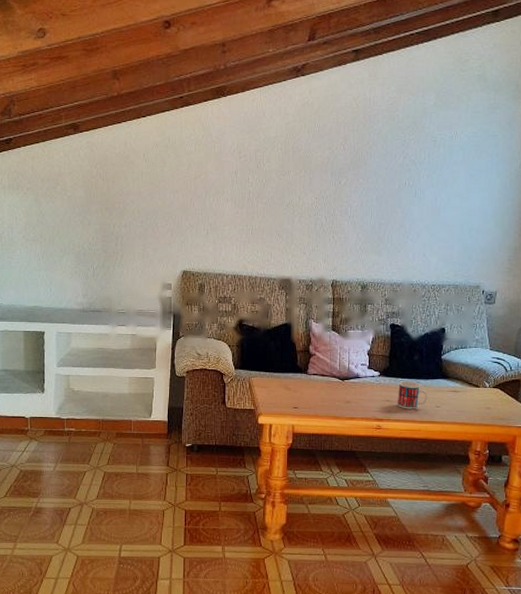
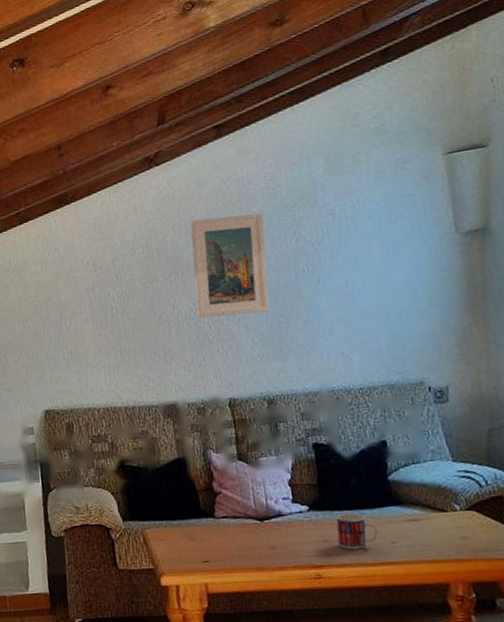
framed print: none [317,128,381,214] -> present [190,213,270,318]

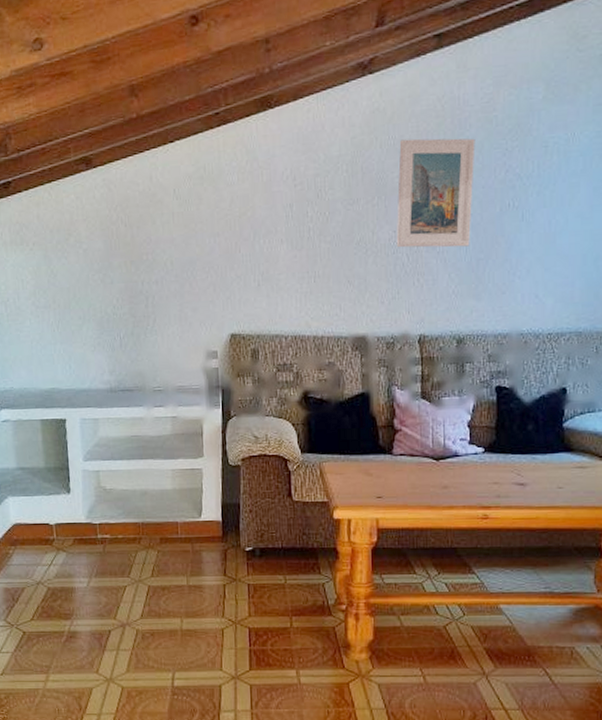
mug: present [336,513,379,550] -> none [507,457,547,493]

